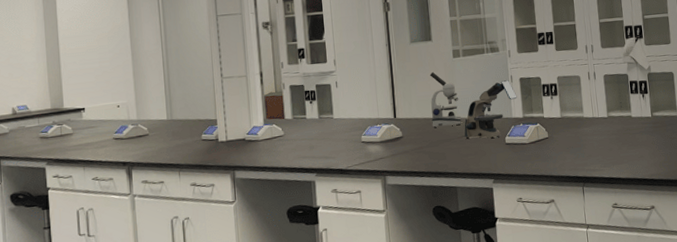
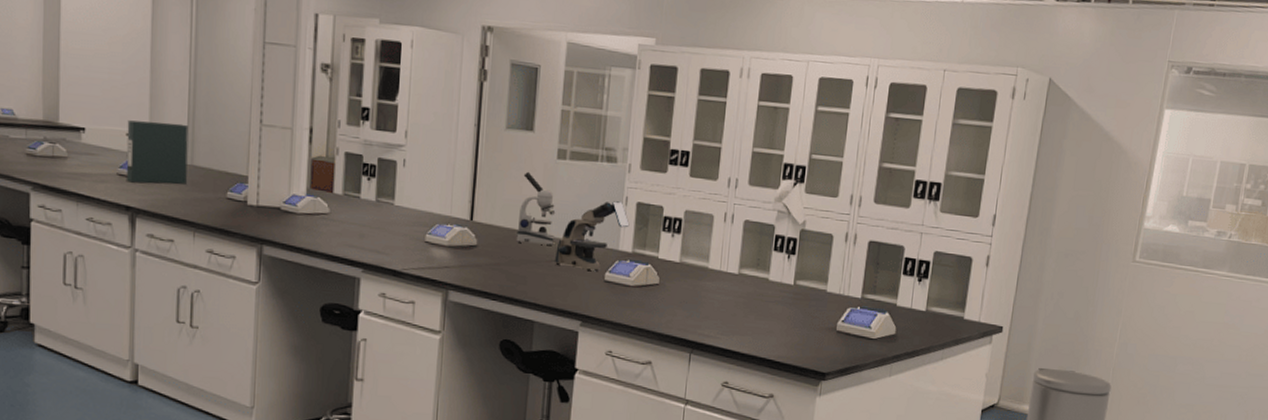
binder: none [117,89,169,143] -> present [126,120,189,185]

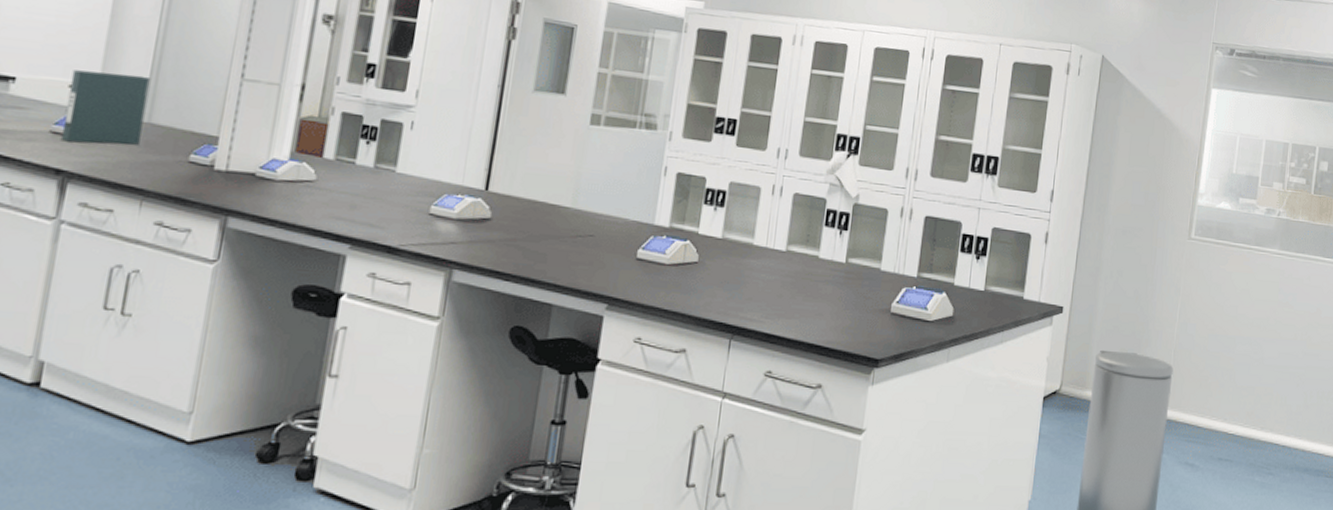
microscope: present [516,171,556,246] -> none [537,137,585,220]
microscope: present [554,201,630,272] -> none [579,171,668,248]

